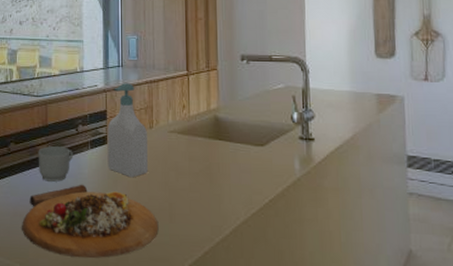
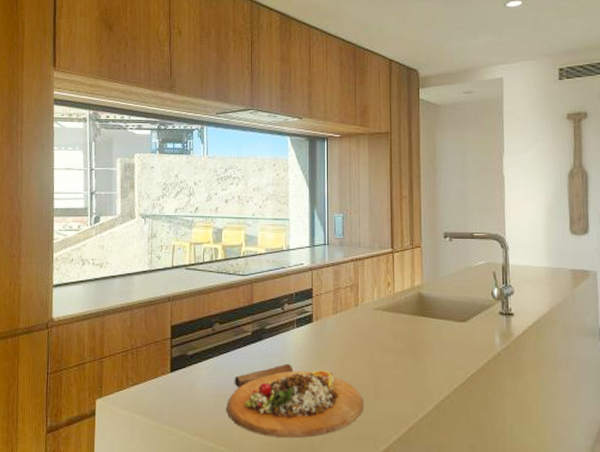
mug: present [38,146,74,182] -> none [243,326,280,362]
soap bottle: present [107,83,148,178] -> none [313,261,353,356]

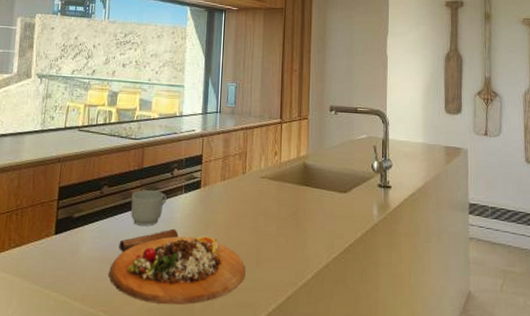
mug: none [243,326,280,362] -> present [131,190,168,226]

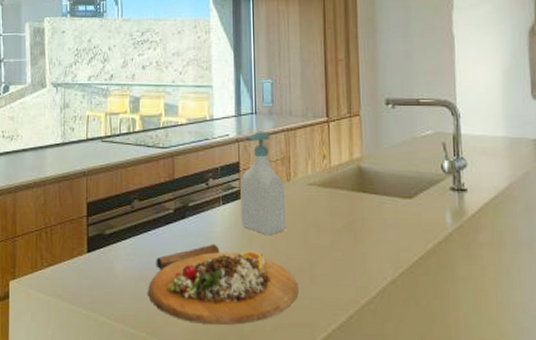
mug: present [131,190,168,226] -> none [164,203,204,242]
soap bottle: none [200,129,240,223] -> present [240,132,286,236]

